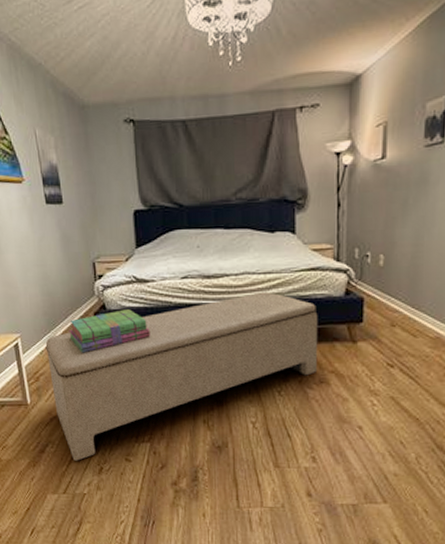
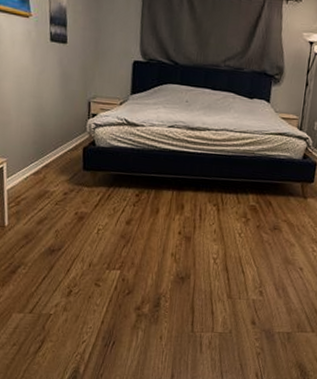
bench: present [45,291,318,461] -> none [31,147,279,283]
stack of books: present [69,309,151,353] -> none [56,148,134,184]

